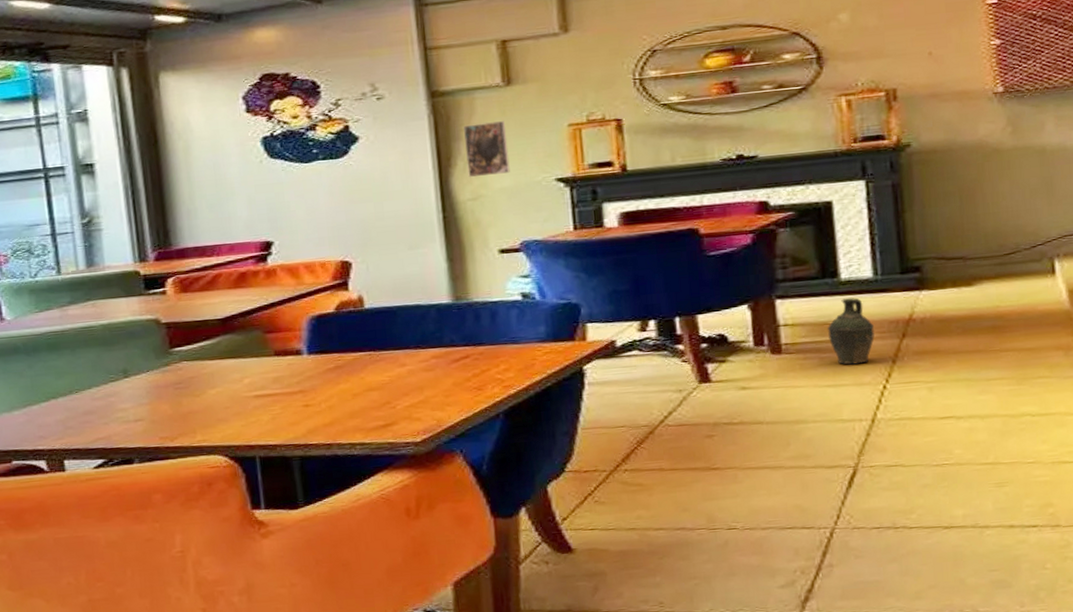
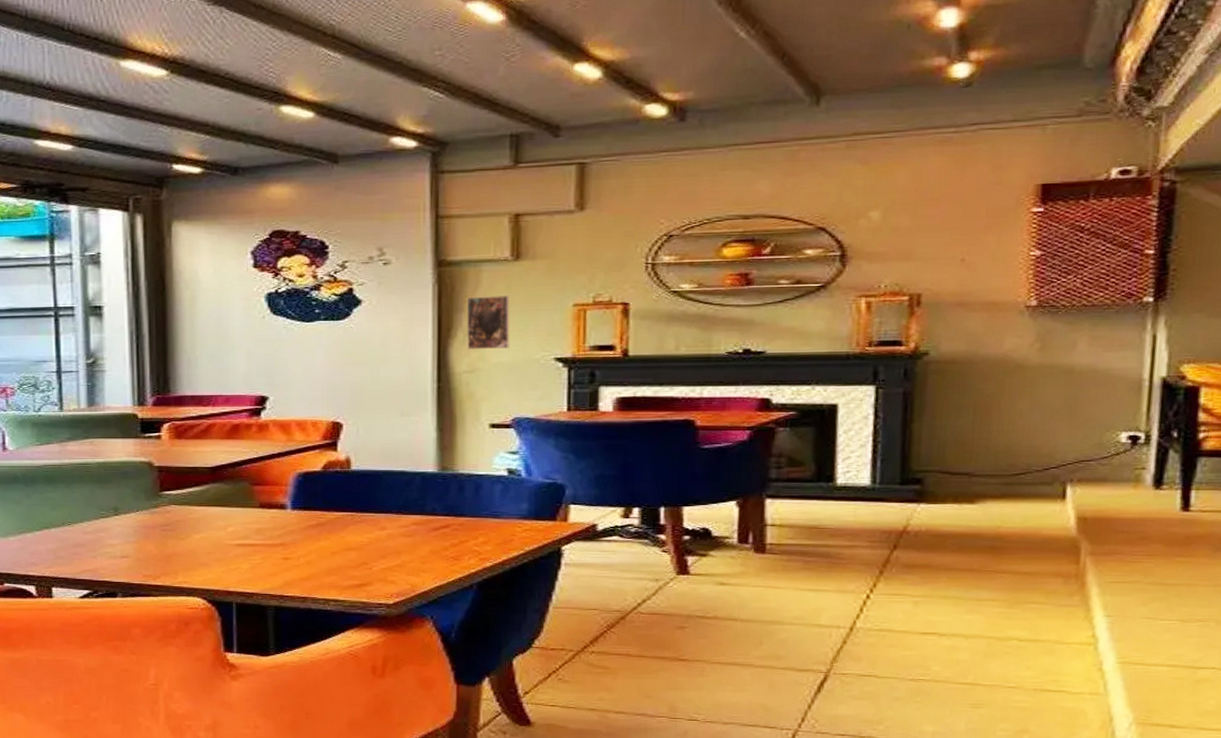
ceramic jug: present [828,297,875,365] -> none [816,504,865,571]

